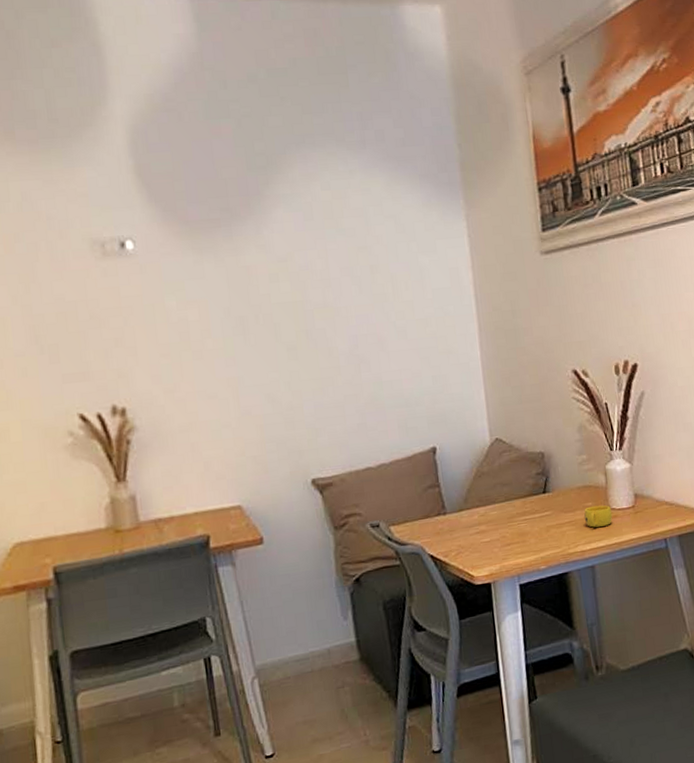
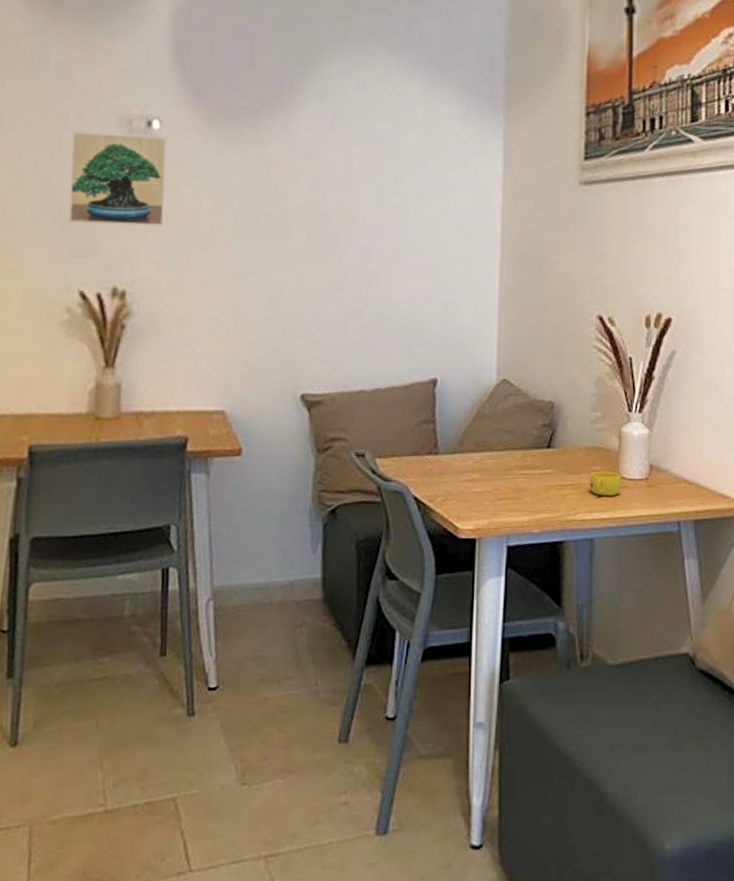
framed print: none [45,257,153,350] -> present [69,132,166,226]

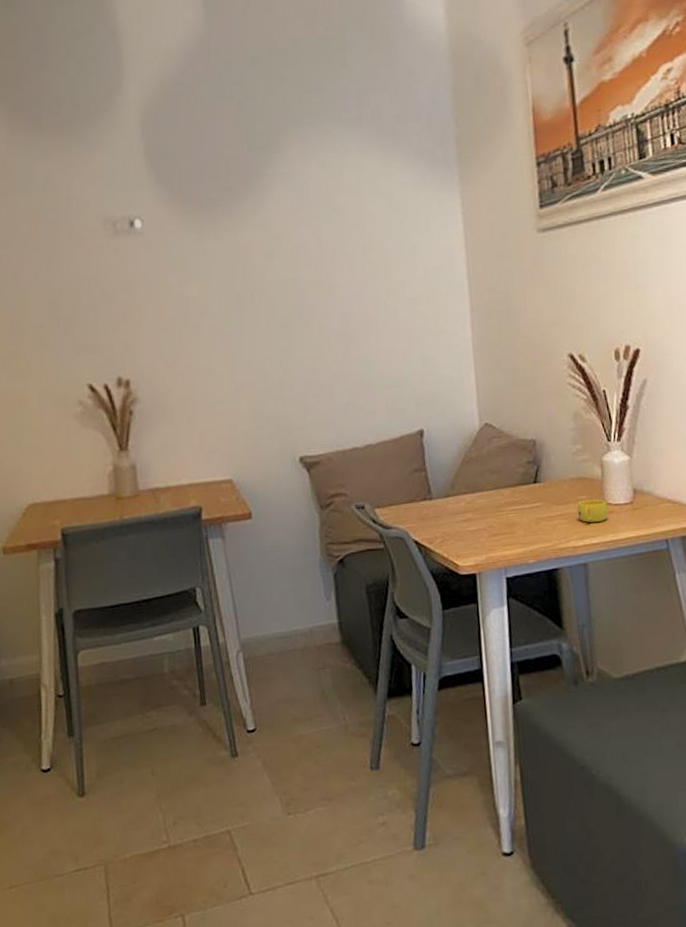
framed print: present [69,132,166,226] -> none [63,235,156,323]

